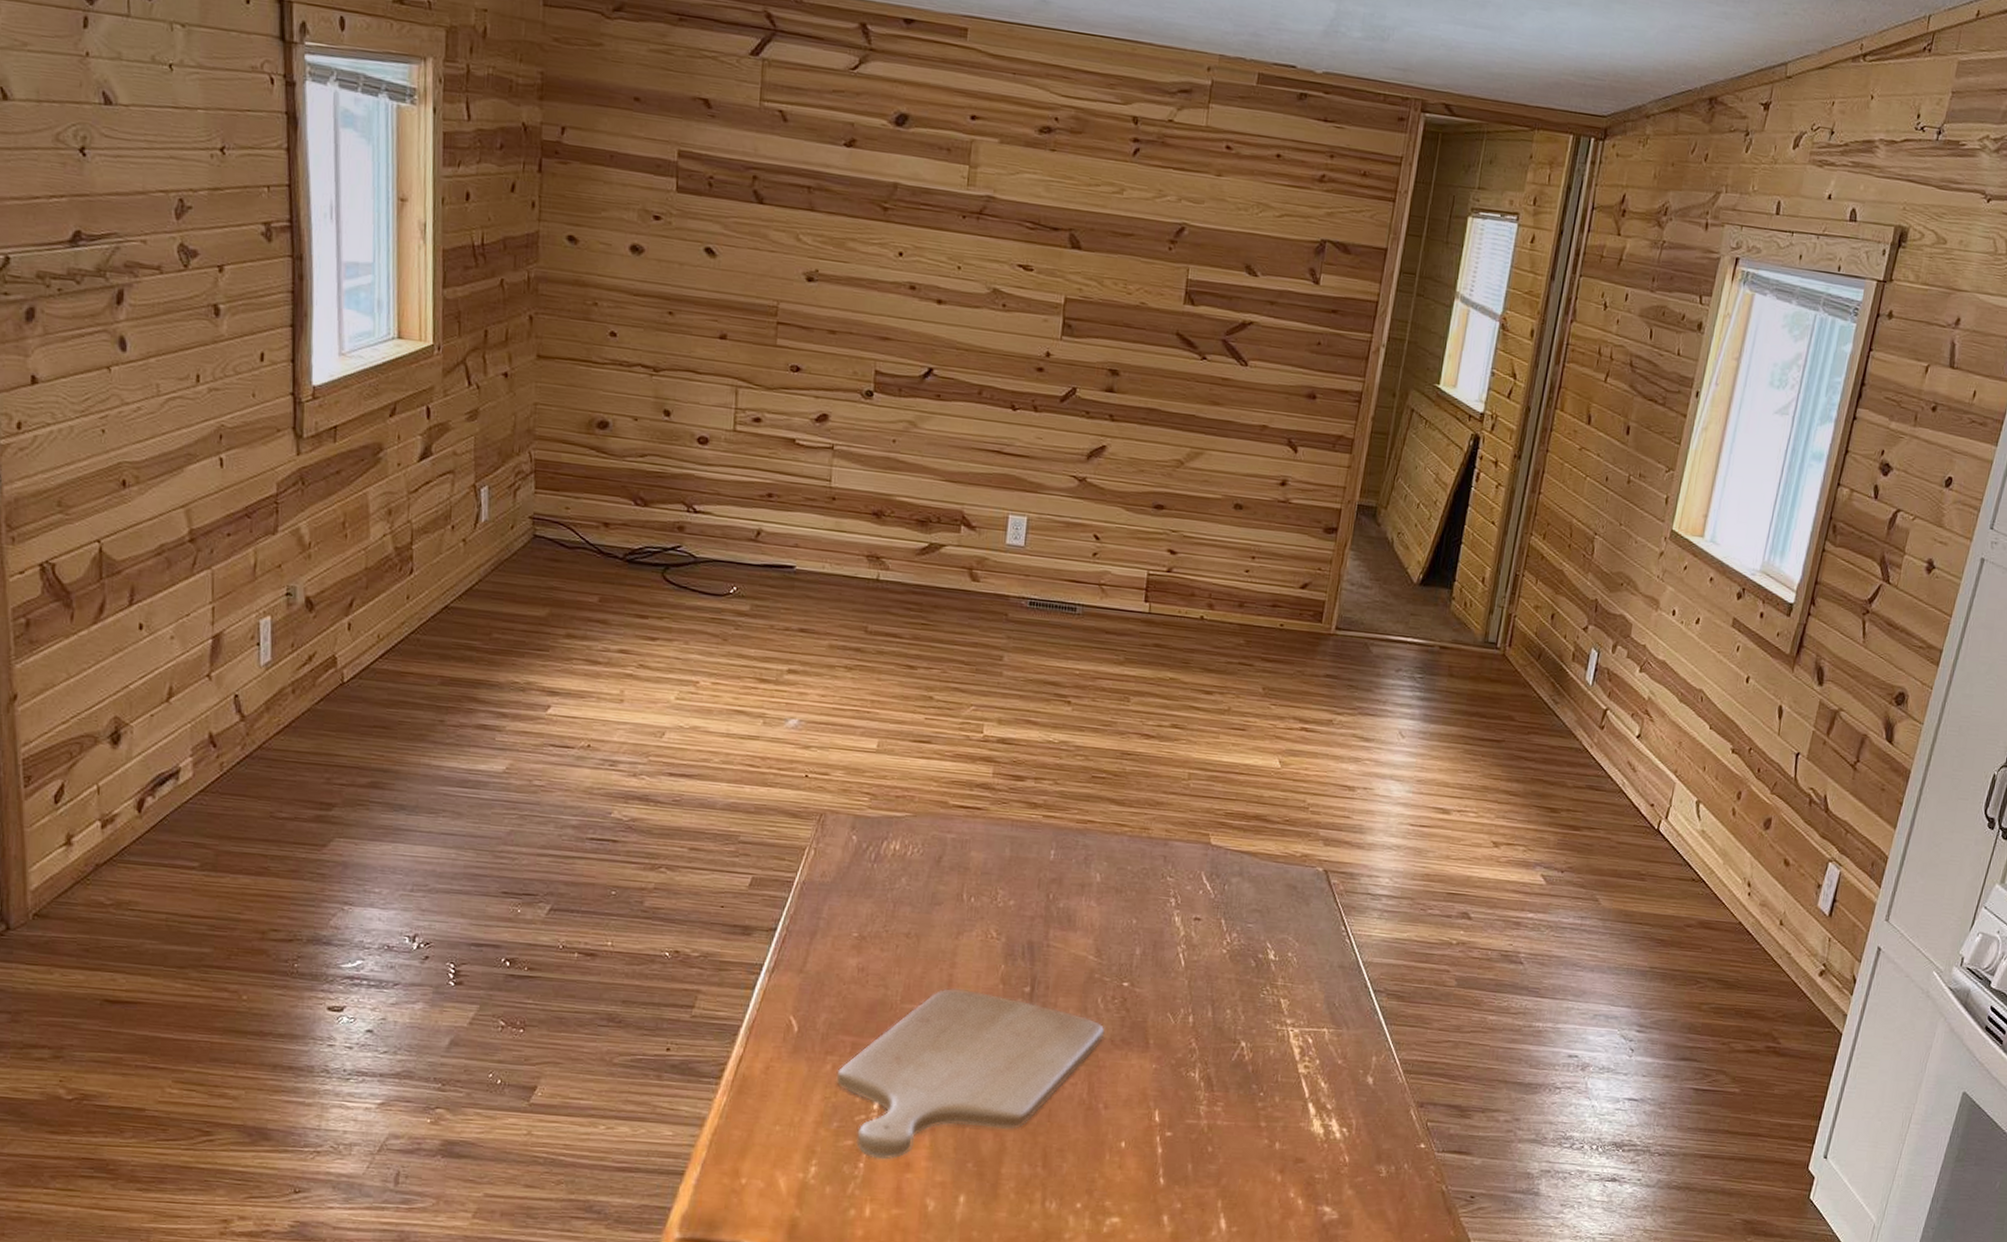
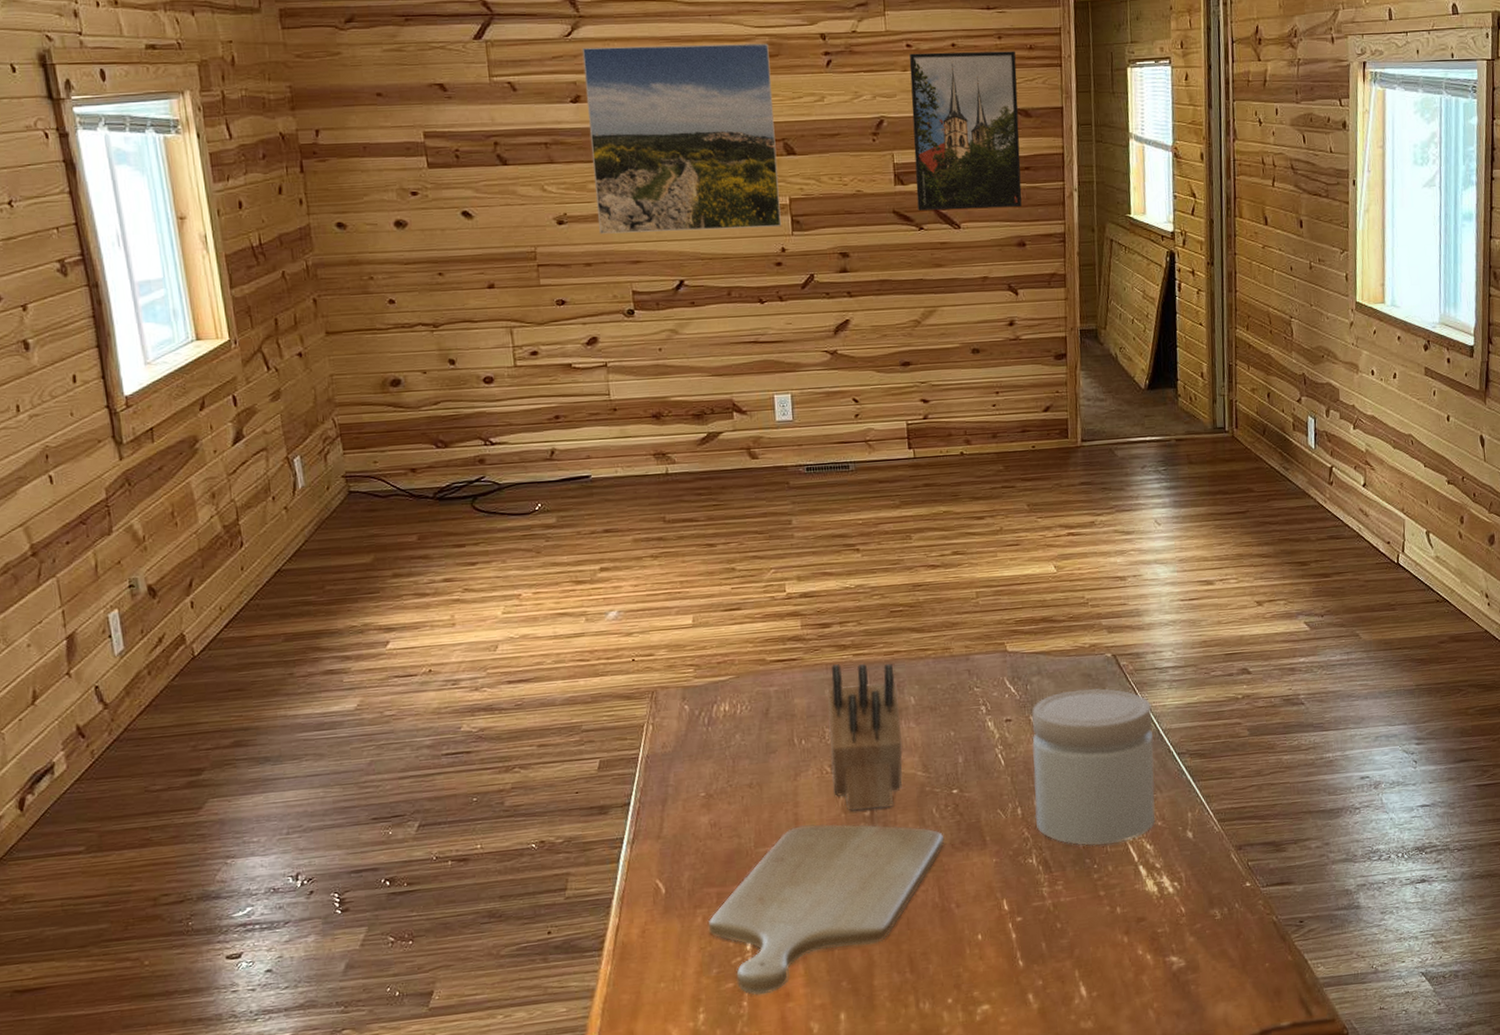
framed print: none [850,85,1073,328] -> present [581,43,782,234]
knife block: none [995,822,1084,987] -> present [826,663,903,810]
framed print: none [1204,157,1346,353] -> present [909,51,1022,211]
jar: none [1206,899,1357,1074] -> present [1031,688,1156,846]

